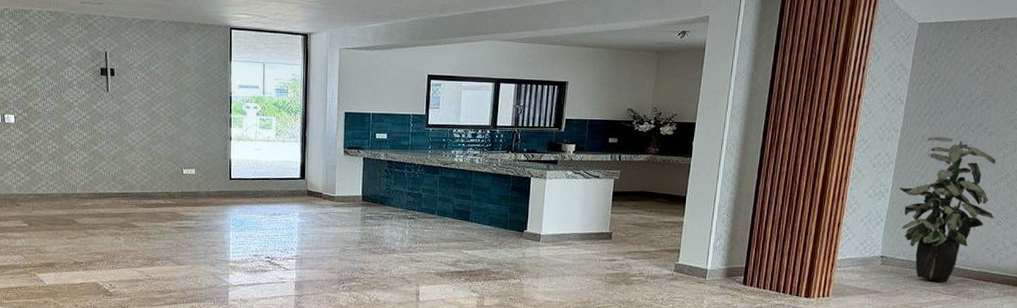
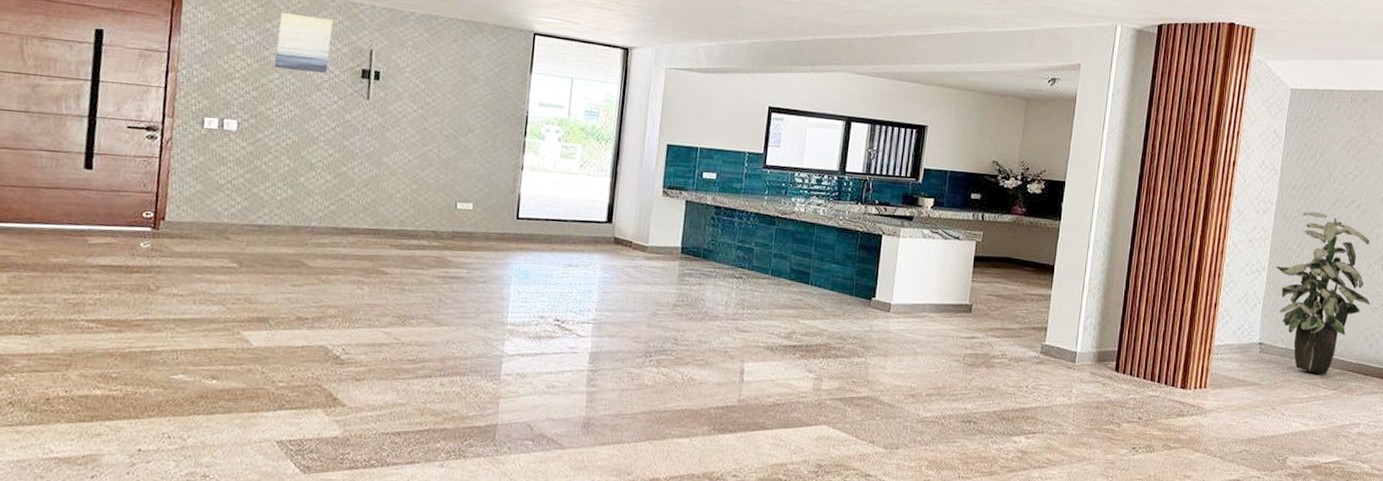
wall art: none [35,27,75,73] -> present [273,12,333,73]

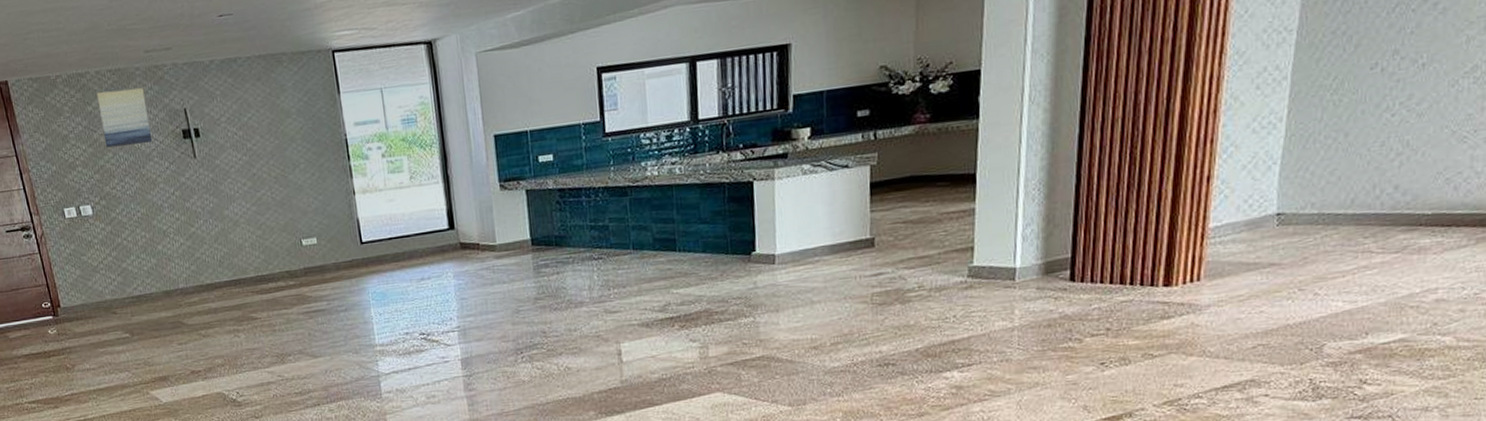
indoor plant: present [1276,211,1370,375] -> none [1300,26,1455,238]

